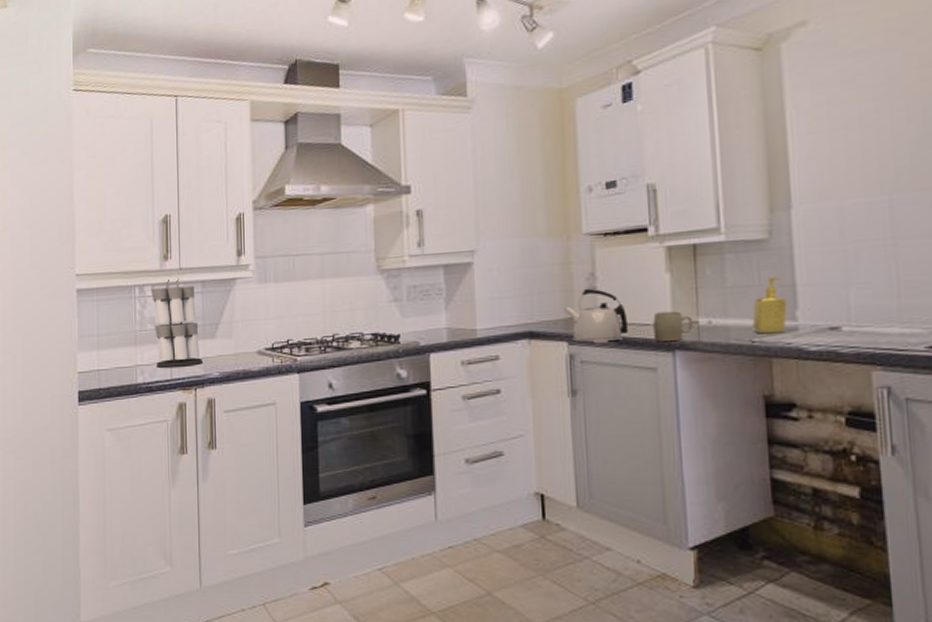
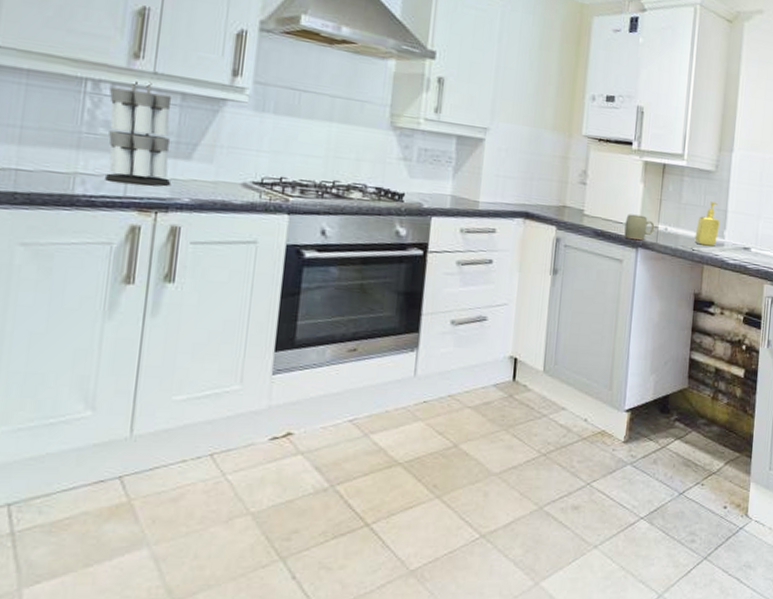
kettle: present [563,288,629,344] -> none [557,183,607,234]

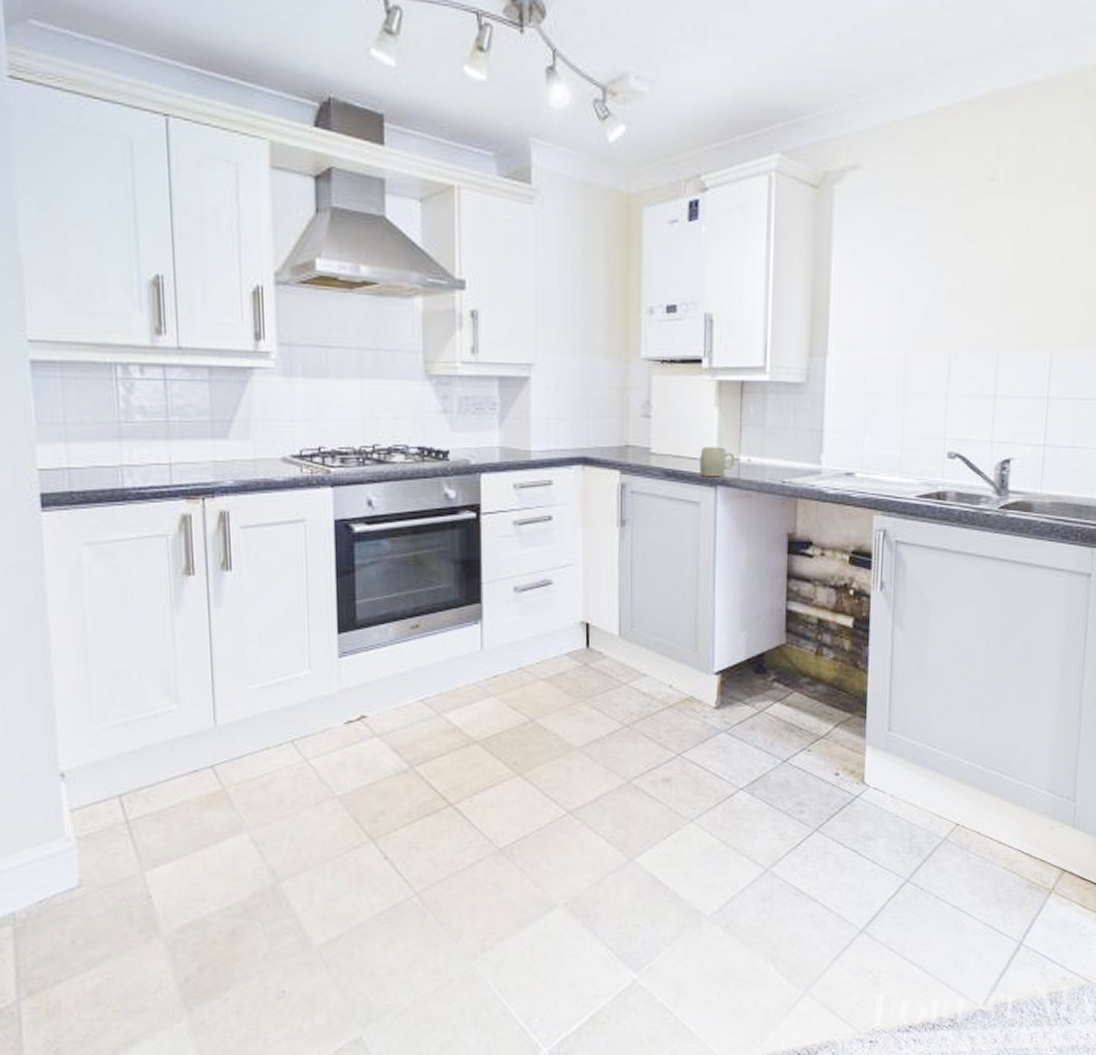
spice rack: present [105,81,172,187] -> none [138,358,213,472]
soap dispenser: present [695,201,720,246] -> none [785,421,815,475]

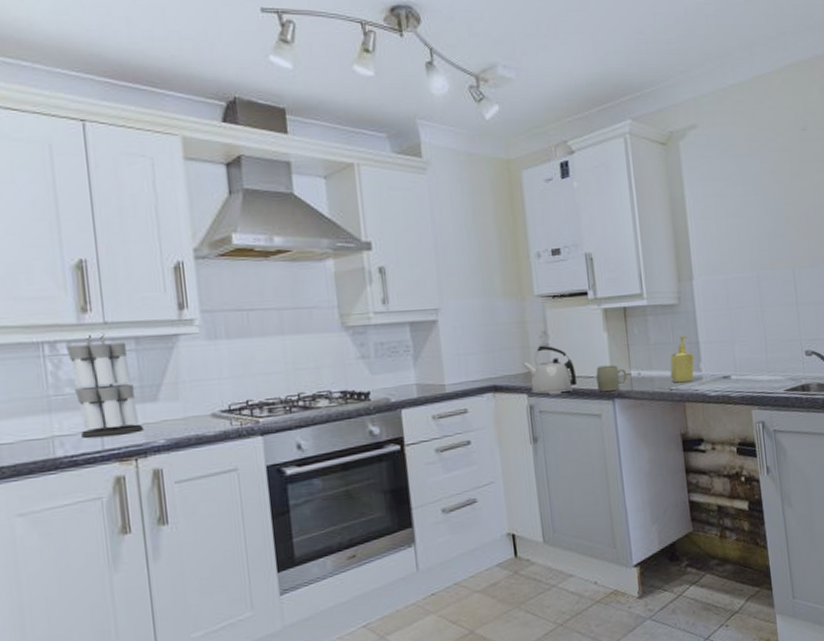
spice rack: none [138,358,213,472] -> present [65,332,145,439]
kettle: none [618,416,678,475] -> present [522,345,578,396]
soap dispenser: none [785,421,815,475] -> present [670,336,694,383]

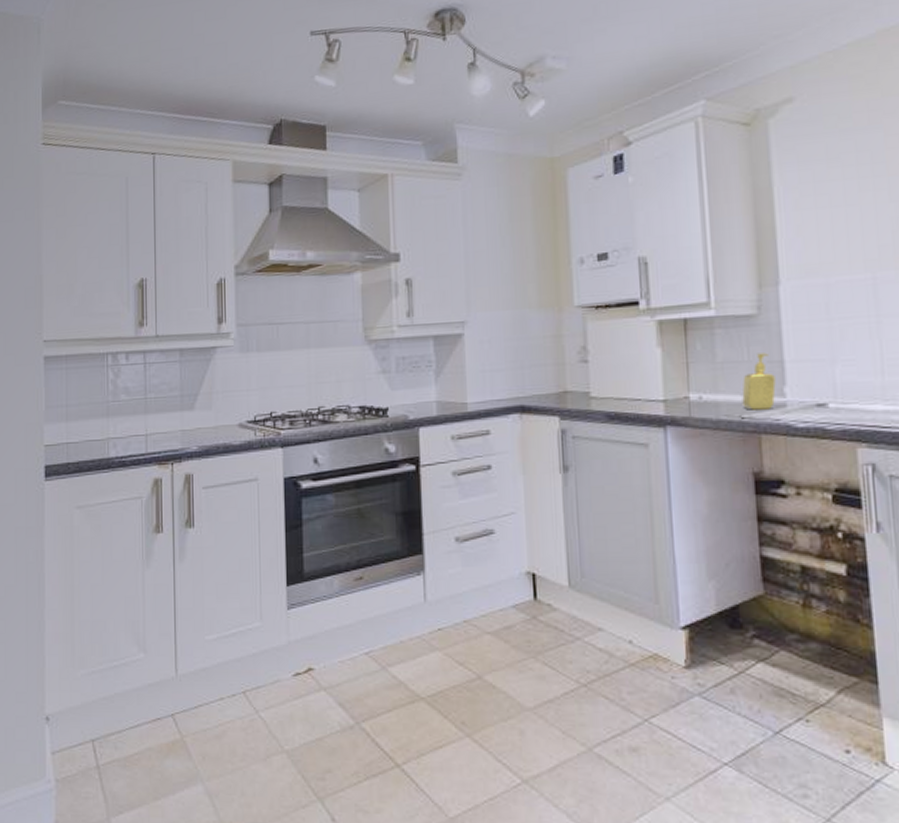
spice rack: present [65,332,145,439] -> none [124,345,181,442]
kettle: present [522,345,578,396] -> none [555,361,621,419]
mug: present [596,365,628,392] -> none [644,386,685,418]

